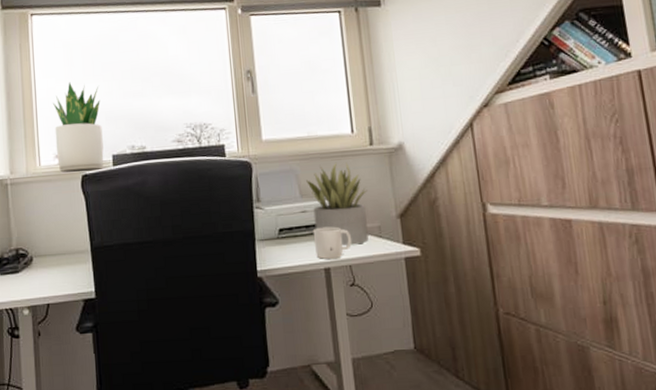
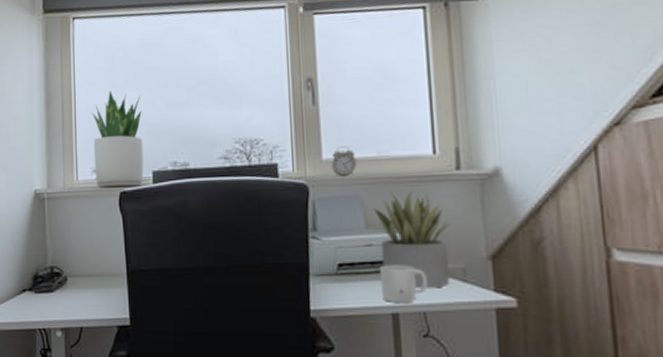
alarm clock: none [270,128,291,155] -> present [331,146,357,178]

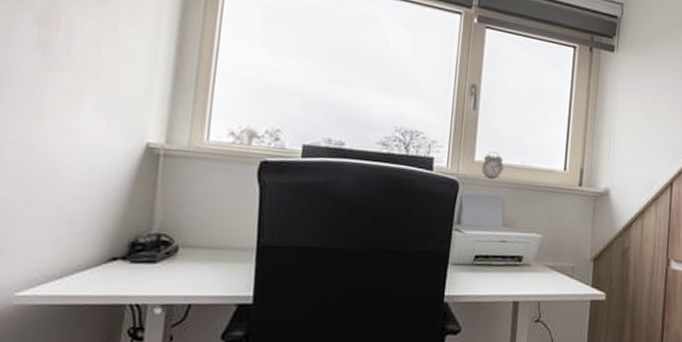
planter: present [91,91,144,189] -> none [232,50,301,160]
succulent plant: present [374,188,451,288] -> none [511,196,569,282]
mug: present [379,265,428,304] -> none [507,259,545,294]

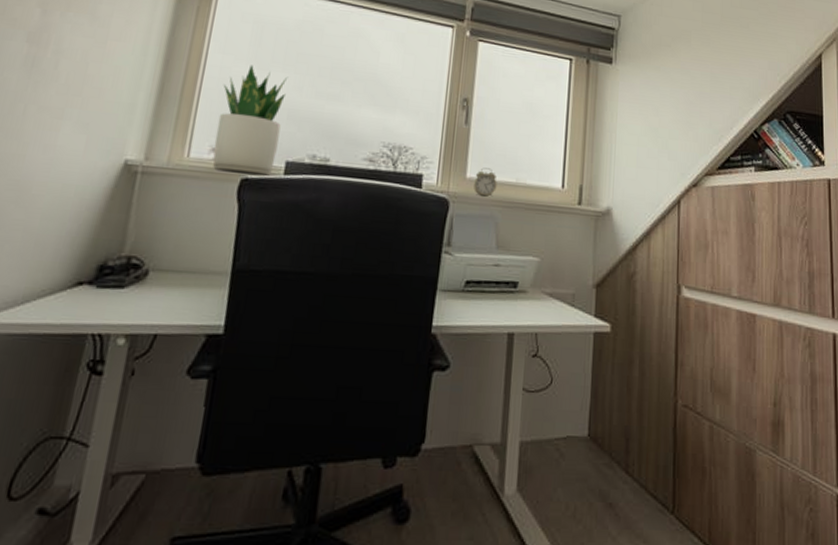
planter: none [232,50,301,160] -> present [213,65,288,177]

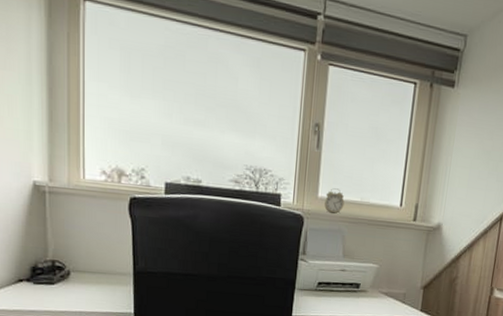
planter: present [213,65,288,177] -> none [102,92,158,196]

